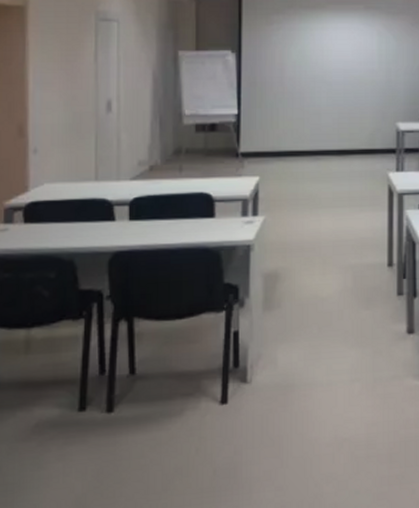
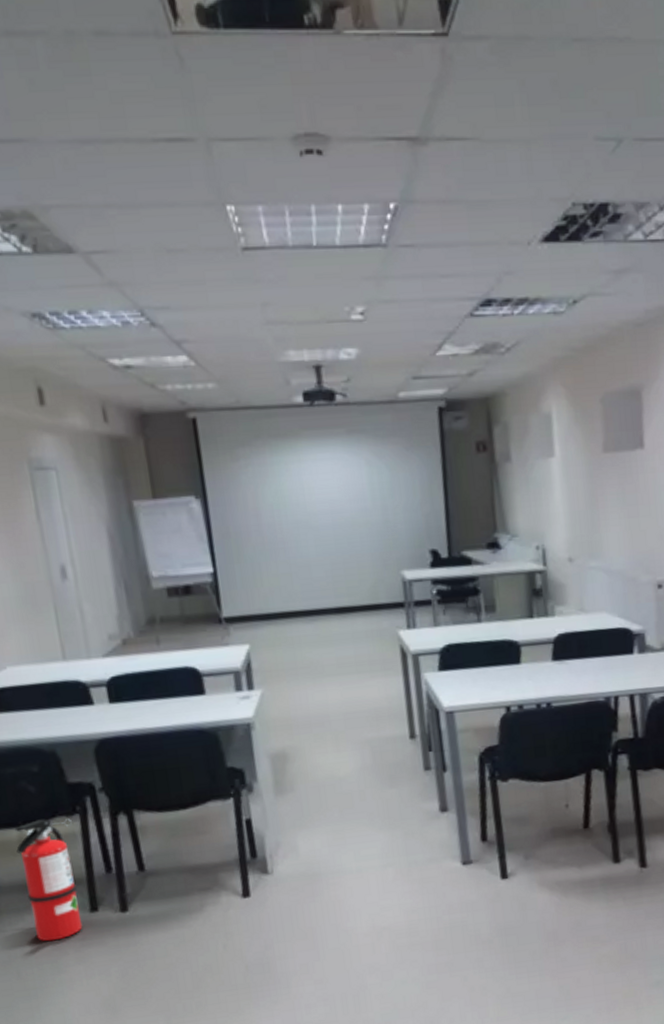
fire extinguisher: none [21,321,77,438] -> present [14,818,83,942]

